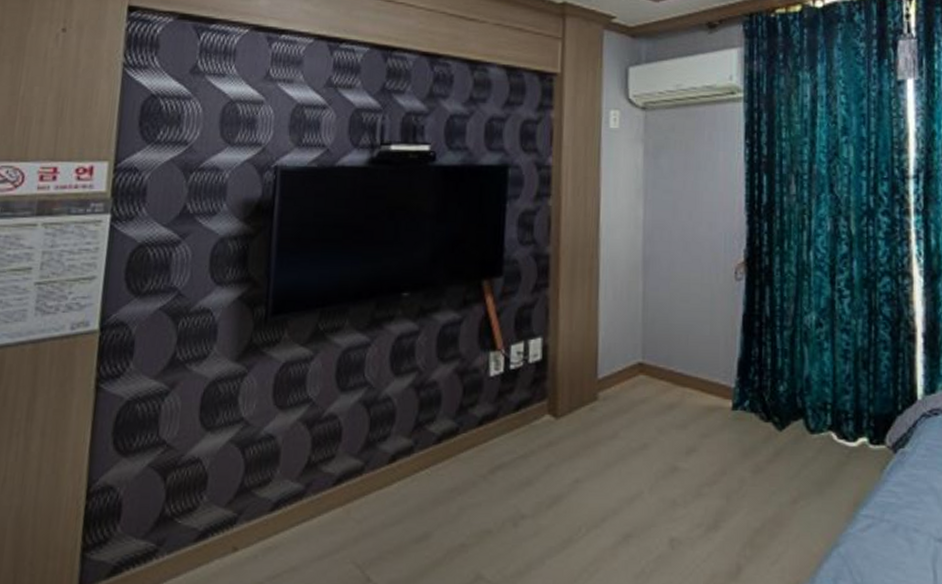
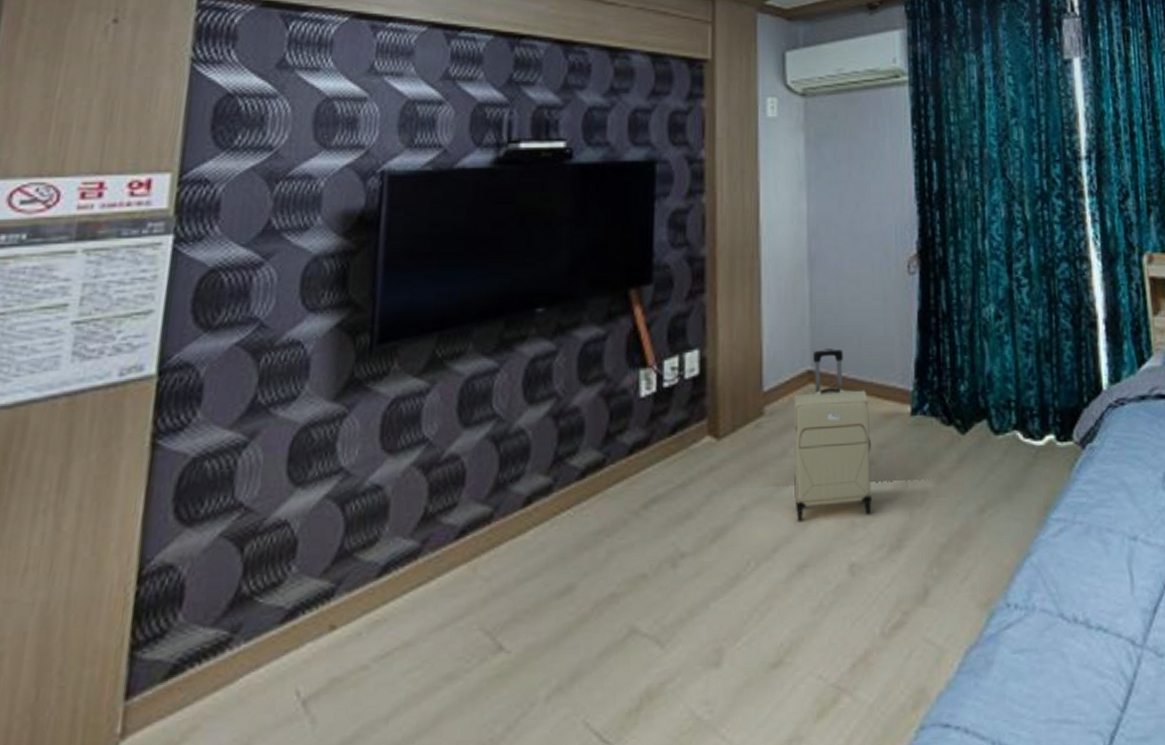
suitcase: none [622,344,694,496] -> present [793,348,872,521]

